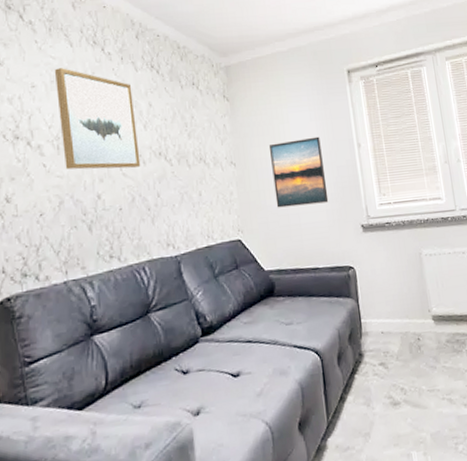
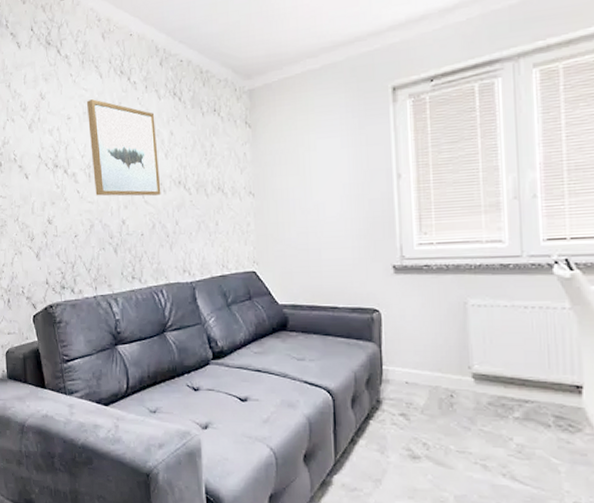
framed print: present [270,136,329,208] -> none [292,165,356,242]

